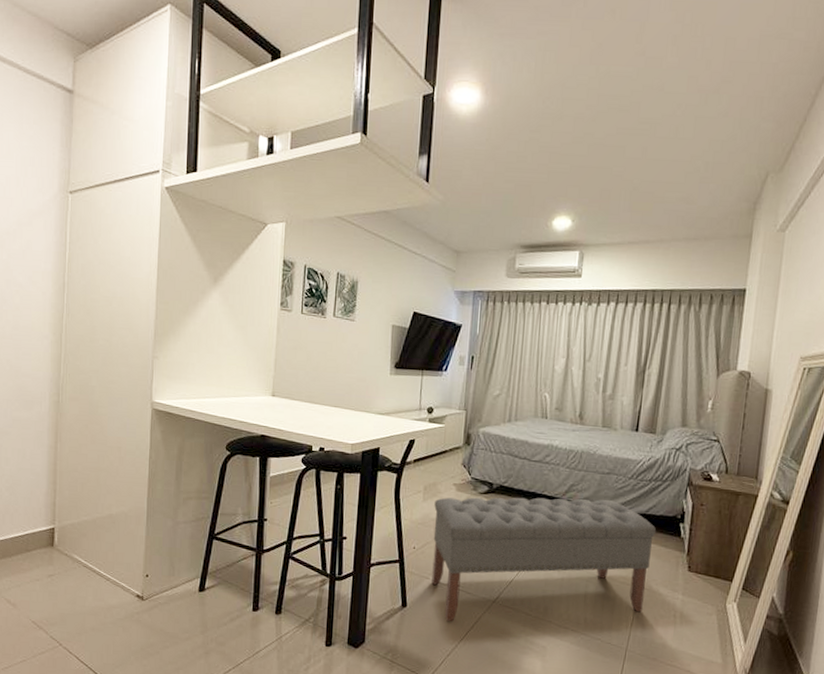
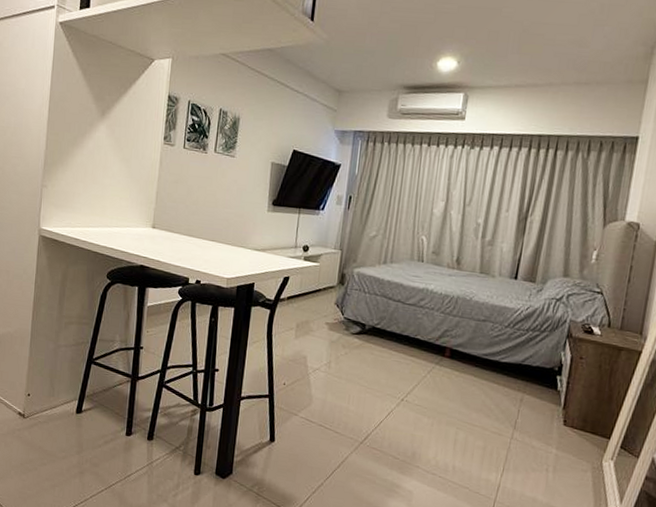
bench: present [431,497,657,621] -> none [300,336,532,464]

